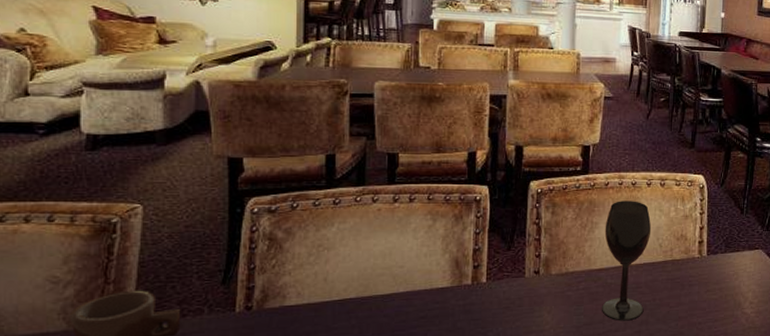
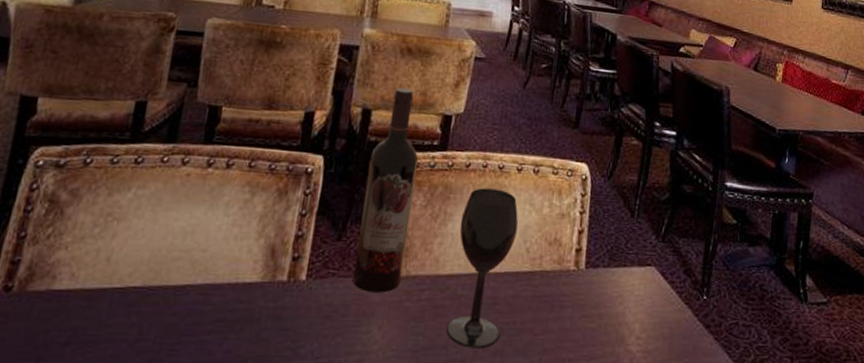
wine bottle: none [523,126,566,287] -> present [351,87,419,293]

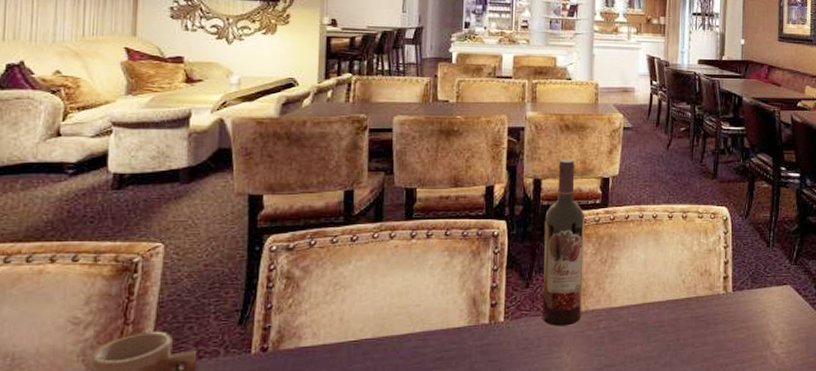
wine glass: present [446,188,519,349] -> none [623,234,674,363]

